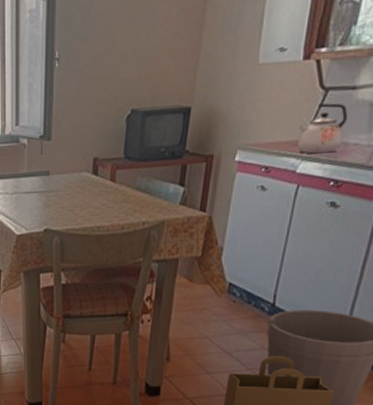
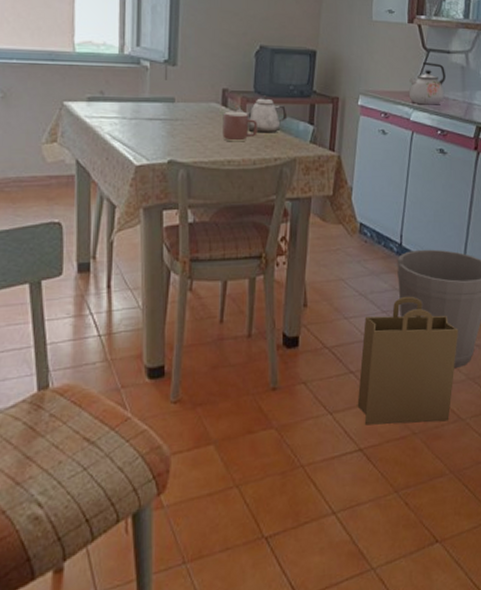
mug: none [93,178,127,209] -> present [222,111,258,142]
teapot: none [105,160,157,198] -> present [235,95,288,133]

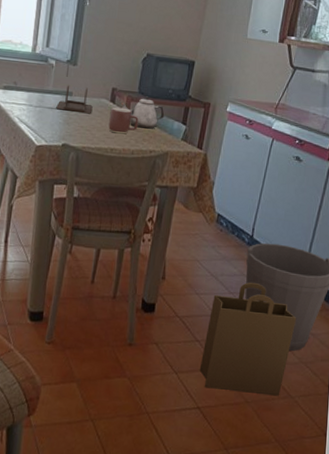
napkin holder: none [156,89,201,122] -> present [56,84,93,114]
kettle: present [408,62,447,105] -> none [272,78,309,117]

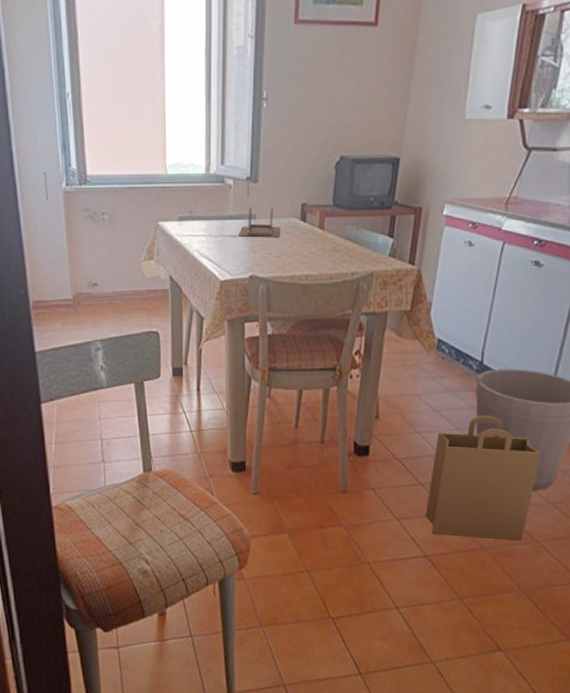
mug: present [108,106,139,134] -> none [301,225,336,257]
teapot: present [121,96,165,129] -> none [314,208,366,247]

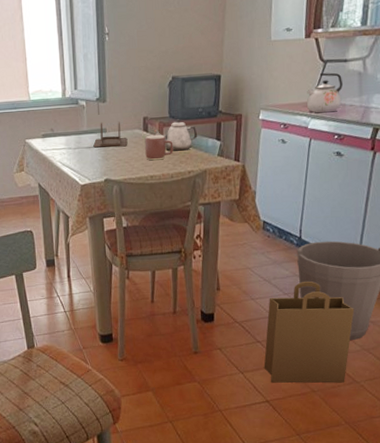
mug: none [301,225,336,257] -> present [144,134,174,161]
teapot: none [314,208,366,247] -> present [154,119,198,151]
kettle: none [502,163,550,212] -> present [306,72,344,113]

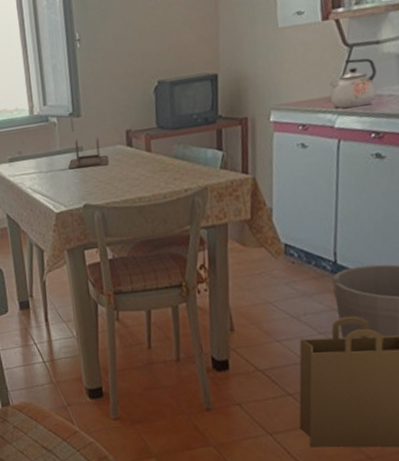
mug: present [144,134,174,161] -> none [129,149,165,180]
teapot: present [154,119,198,151] -> none [140,129,194,167]

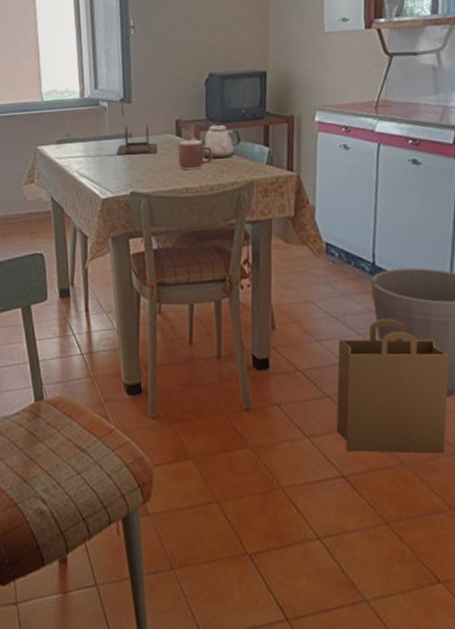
mug: none [129,149,165,180] -> present [177,139,213,170]
teapot: none [140,129,194,167] -> present [189,122,242,159]
kettle: present [329,58,378,109] -> none [371,67,415,114]

